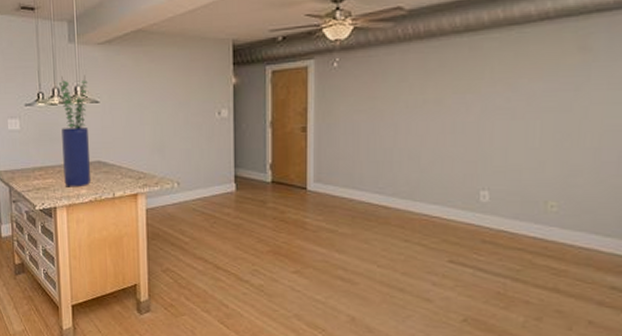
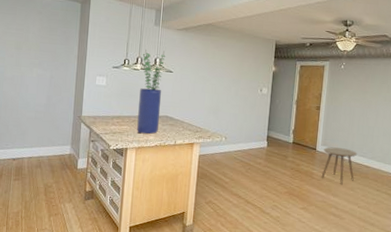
side table: none [318,183,370,235] -> present [321,147,358,184]

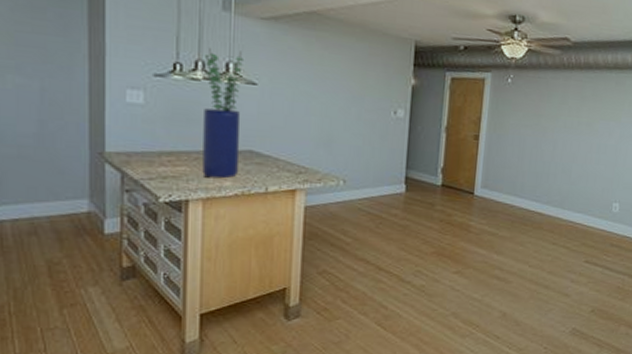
side table: present [321,147,358,184] -> none [481,190,529,238]

